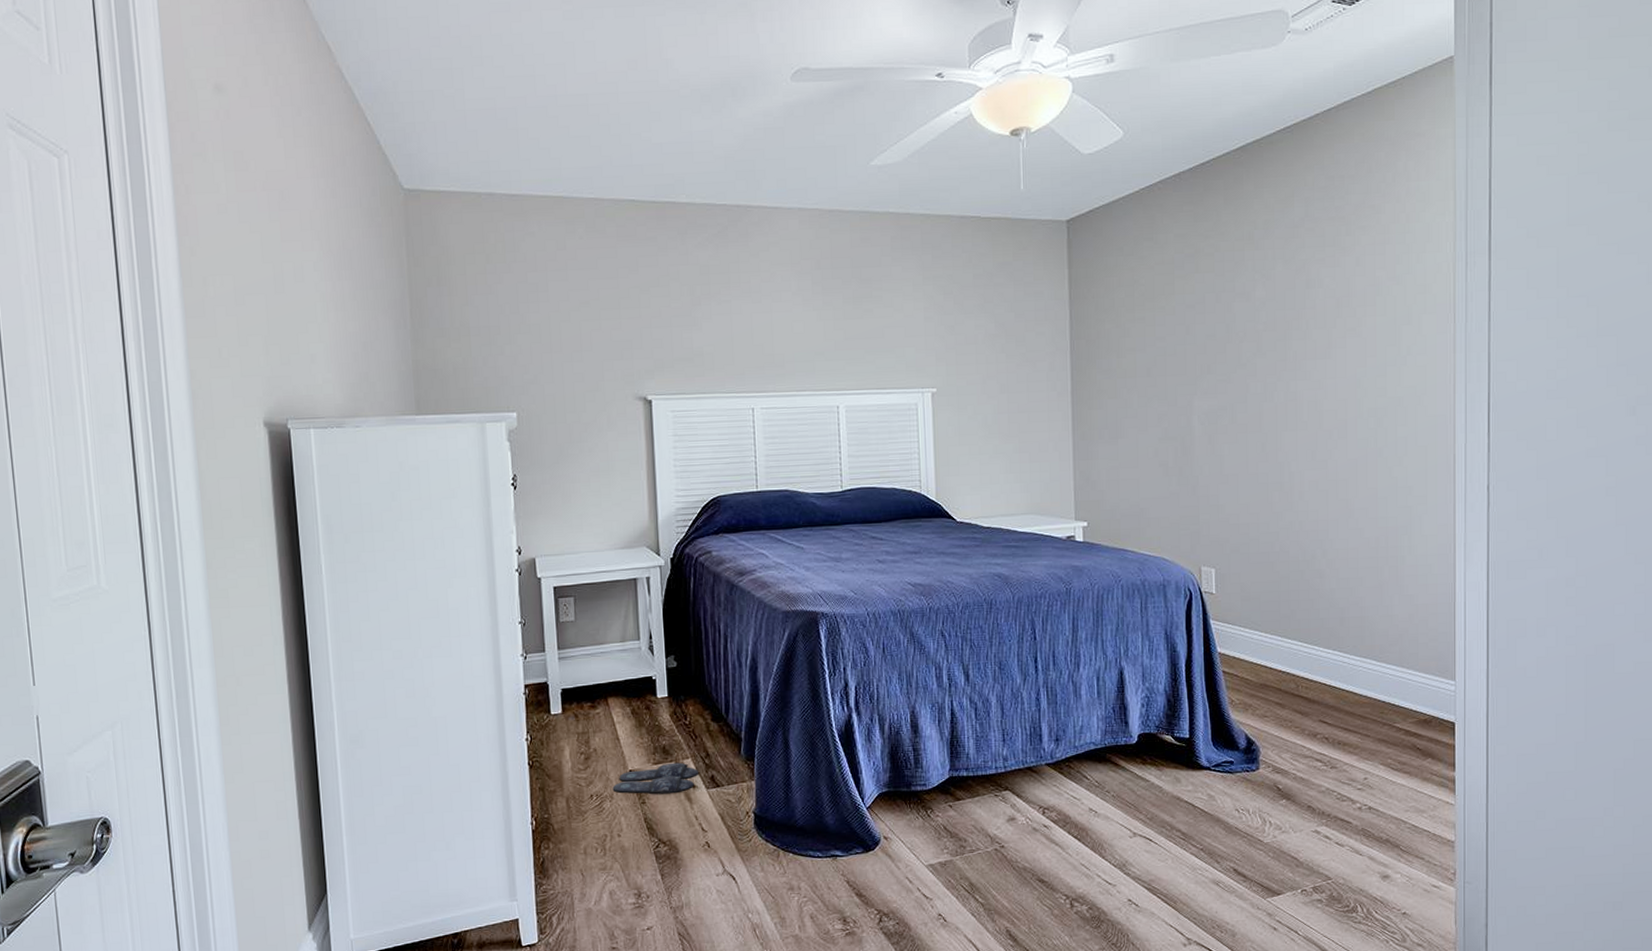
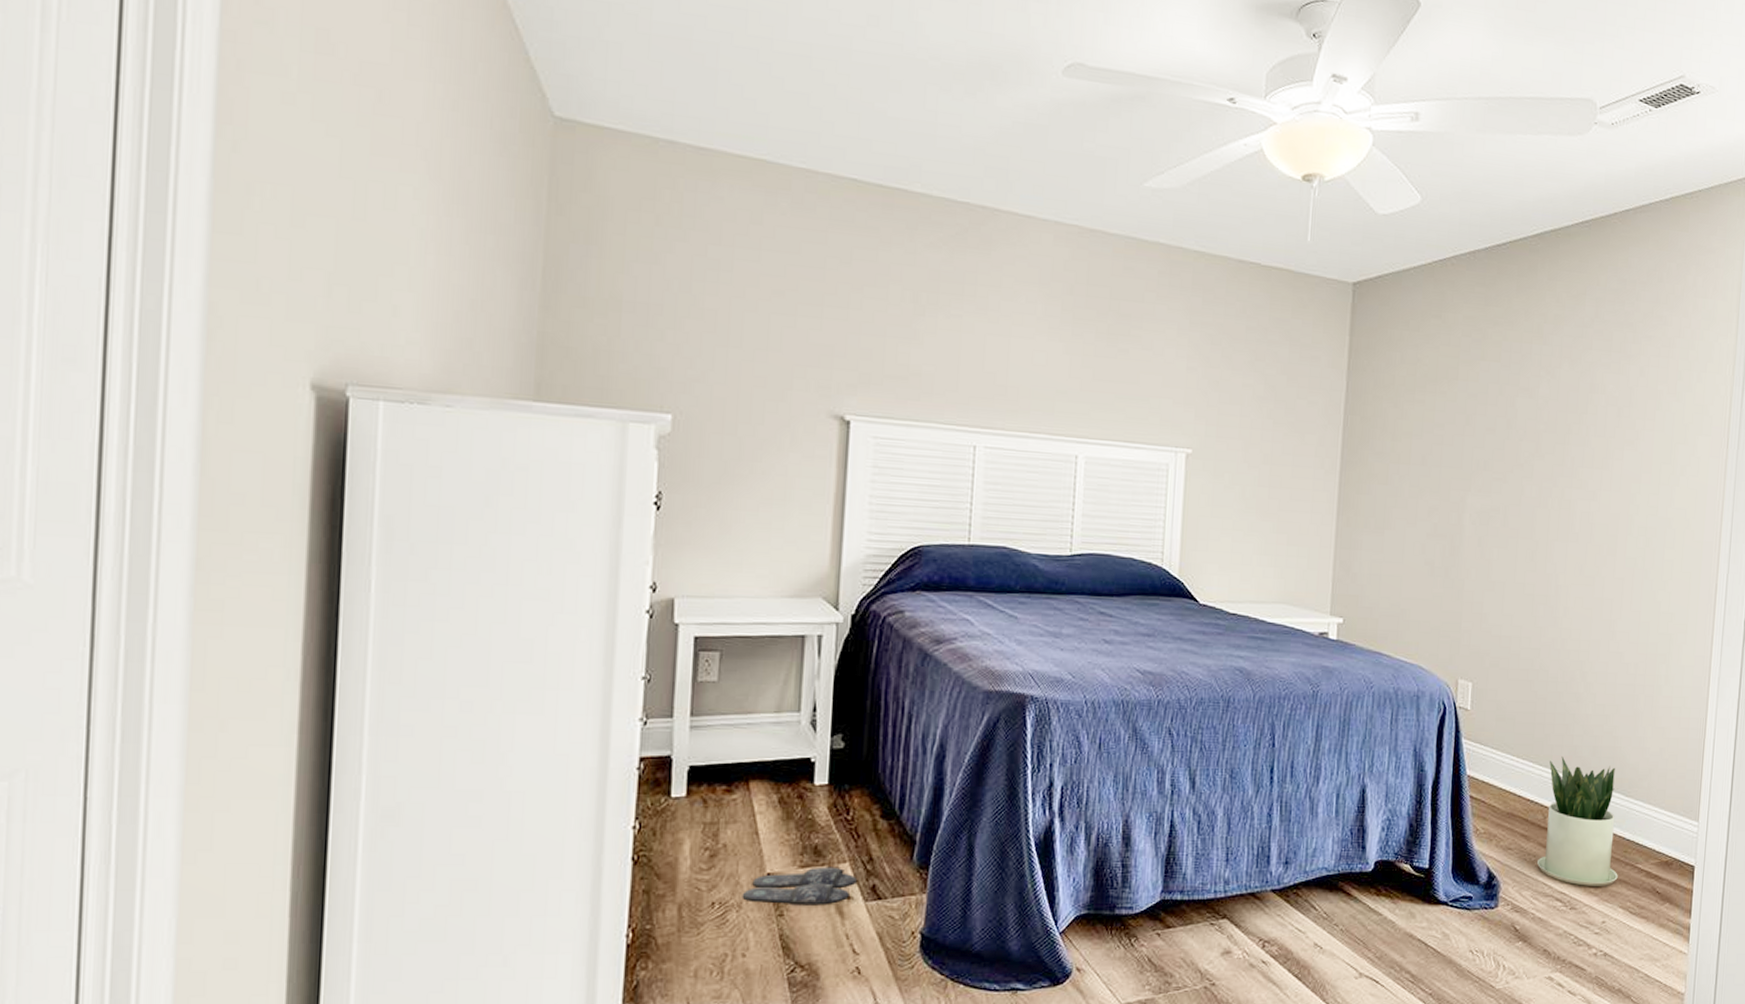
planter: none [1293,629,1376,747] -> present [1536,757,1618,886]

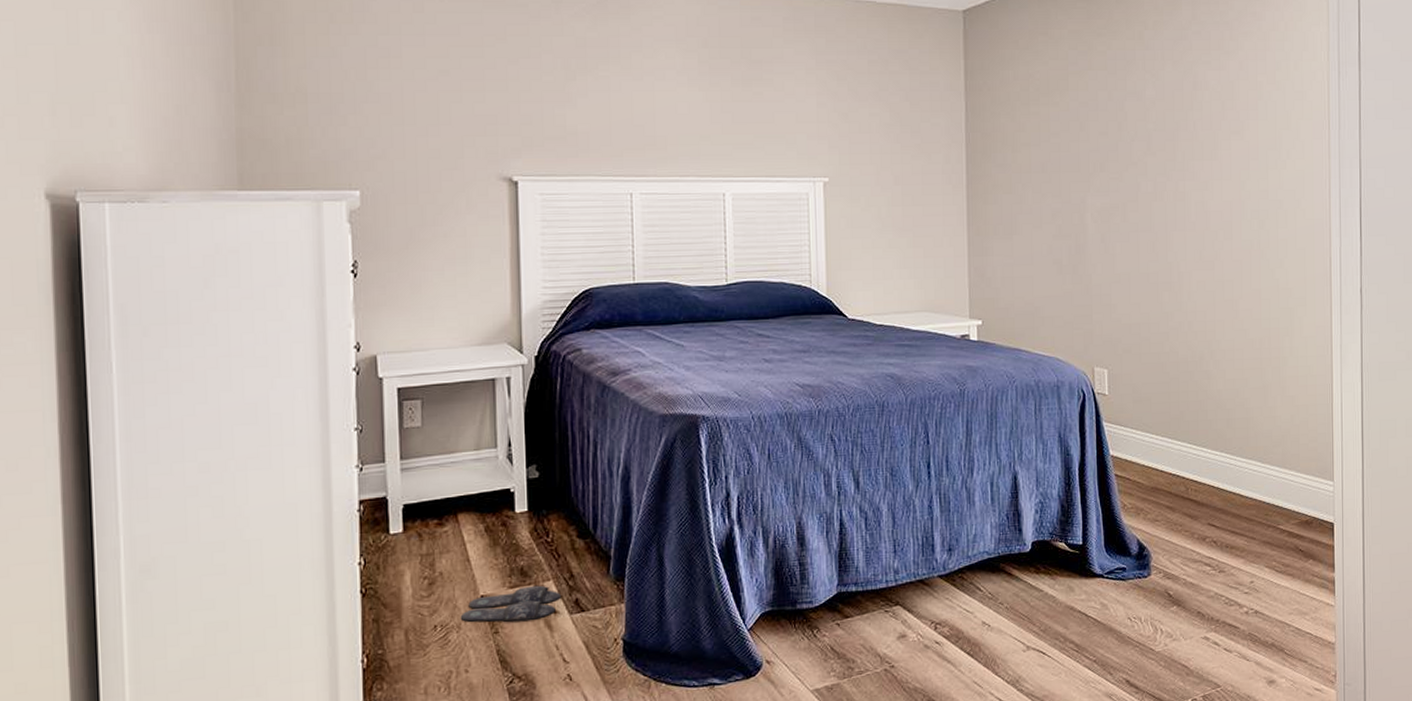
planter: present [1536,757,1618,886] -> none [1183,431,1262,550]

